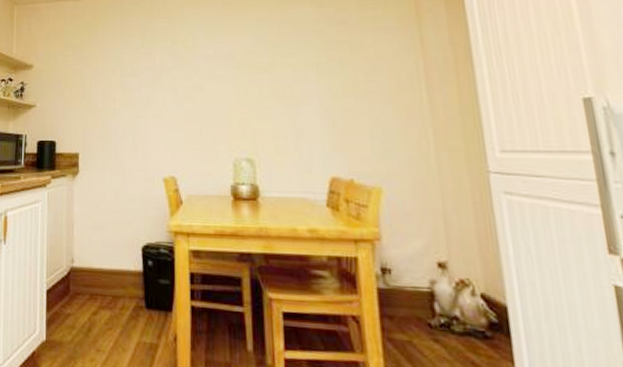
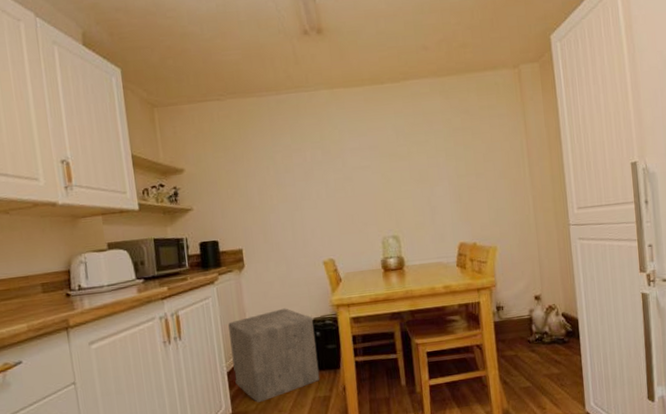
stool: none [54,226,148,335] -> present [228,308,320,403]

